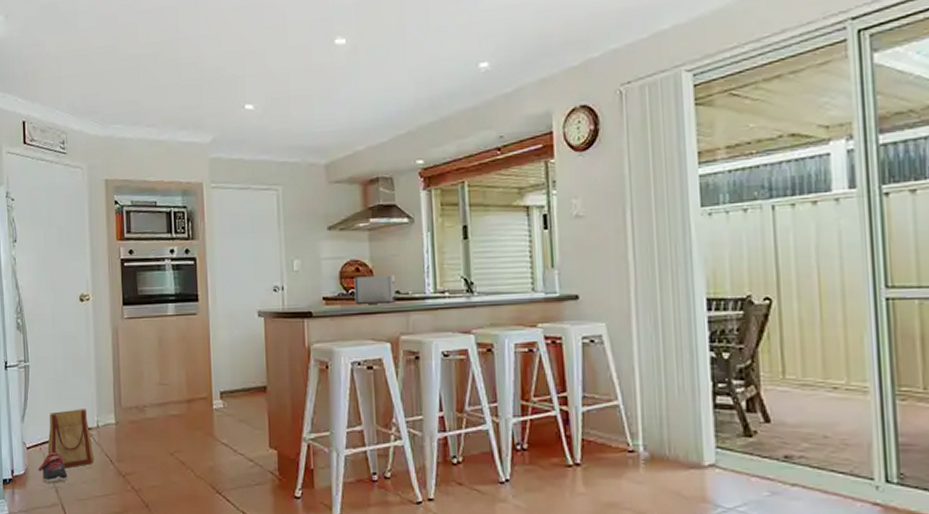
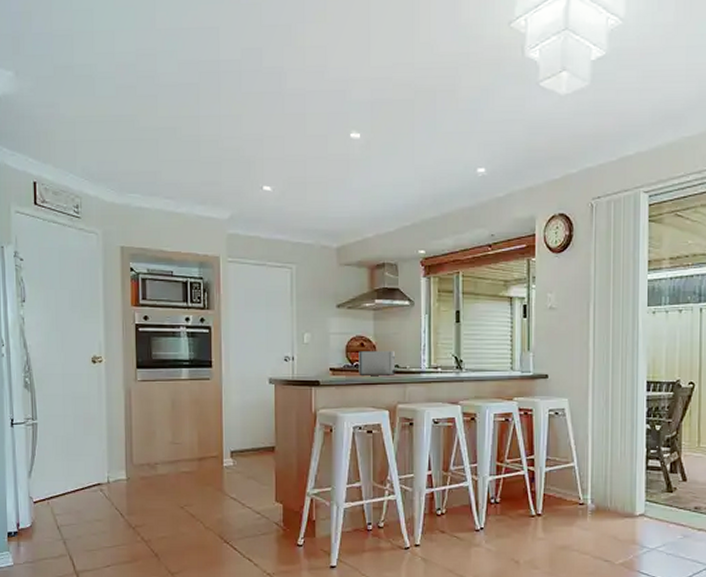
shoe: present [38,452,69,484] -> none [45,506,78,536]
shopping bag: present [47,409,95,468] -> none [56,465,104,521]

